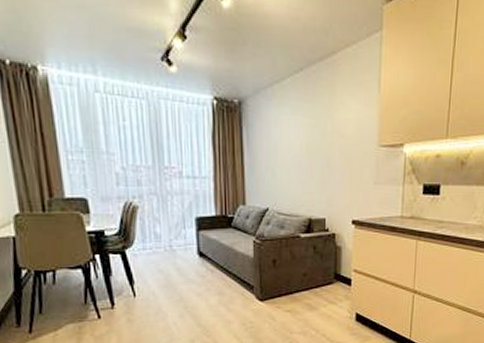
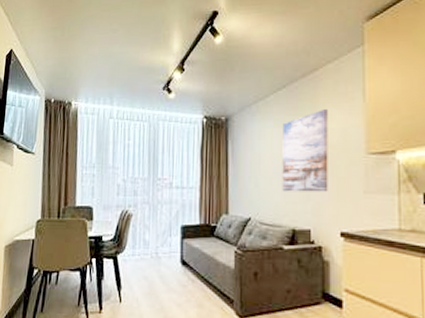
wall art: none [299,97,345,183] -> present [282,108,328,192]

